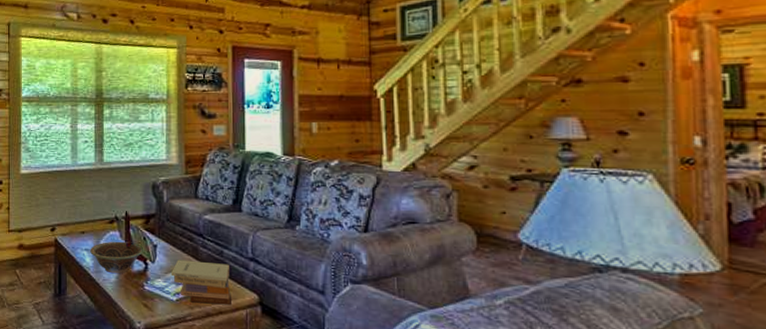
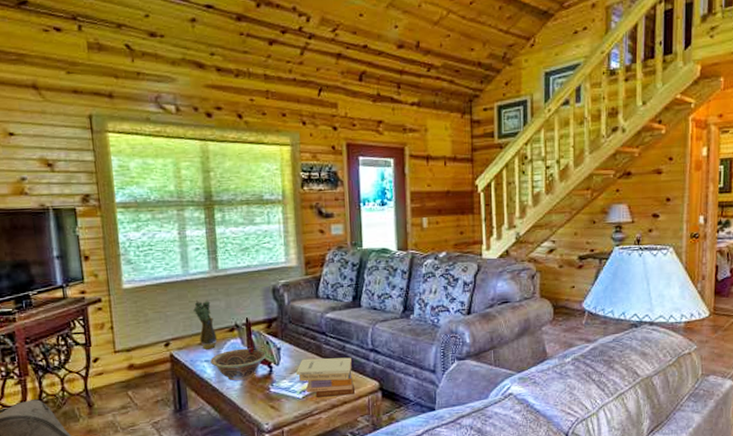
vase: none [78,189,98,239] -> present [193,299,218,350]

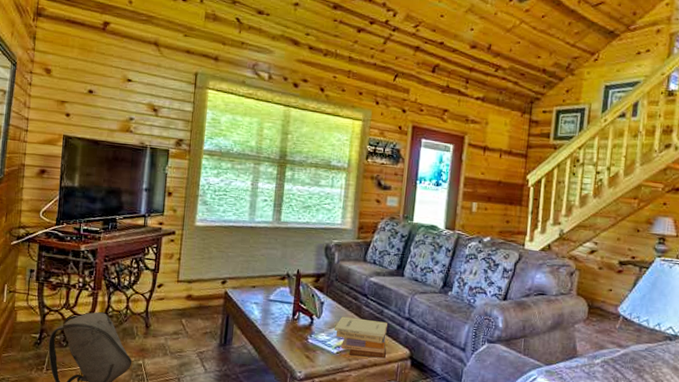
vase: present [193,299,218,350] -> none [252,245,269,293]
decorative bowl: present [210,348,267,382] -> none [259,296,311,328]

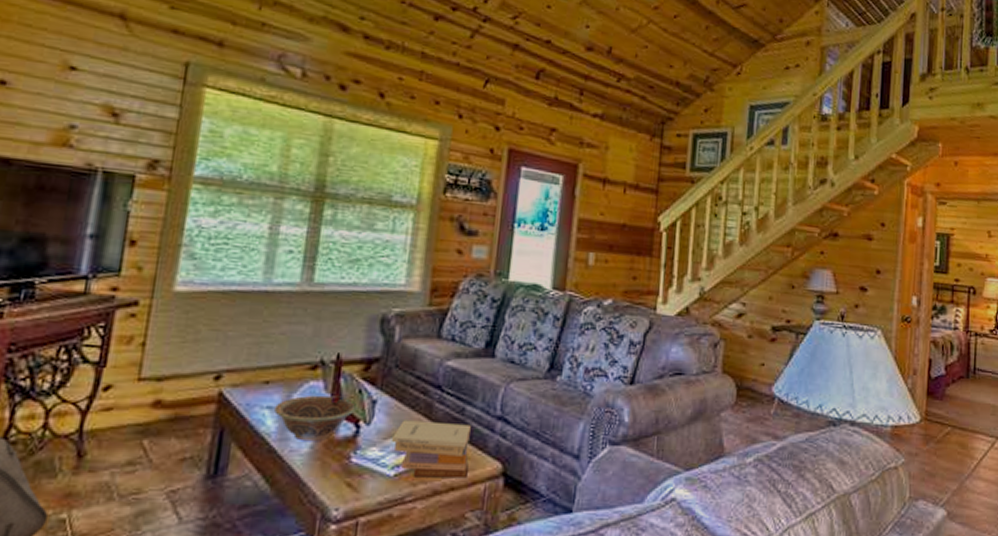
decorative bowl: none [259,296,311,328] -> present [274,395,356,442]

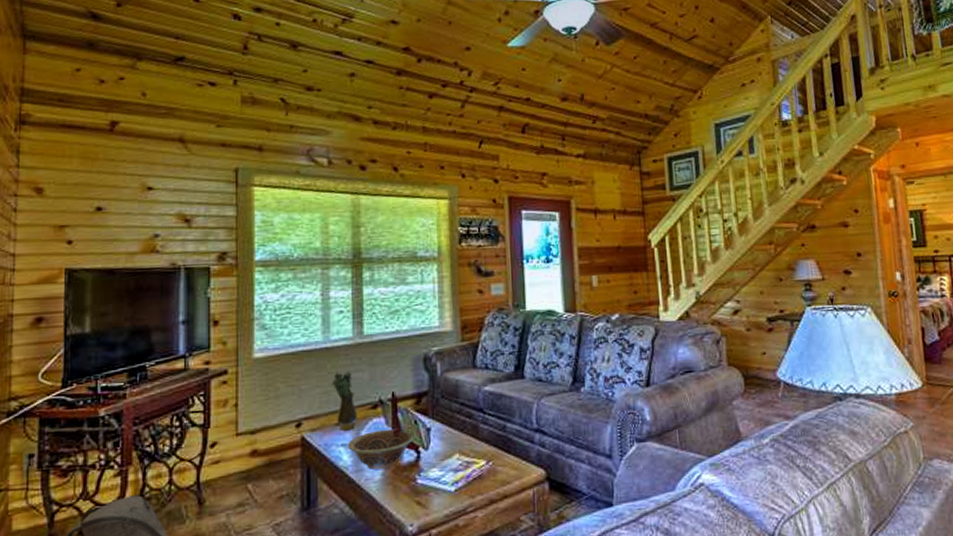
vase: none [265,319,293,391] -> present [332,370,358,431]
books: present [390,420,472,479] -> none [447,439,517,490]

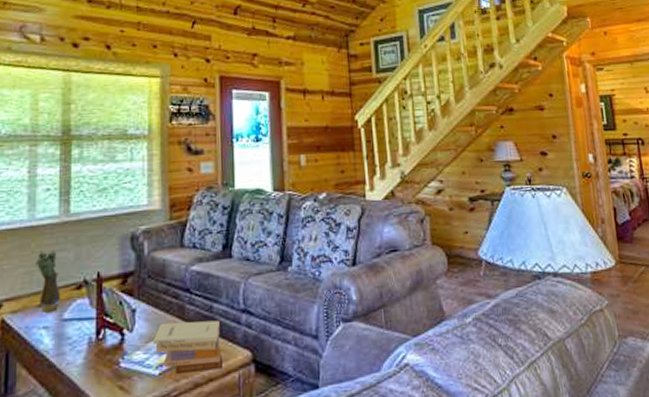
decorative bowl: present [348,428,414,471] -> none [50,310,119,354]
books: none [447,439,517,490] -> present [152,320,222,374]

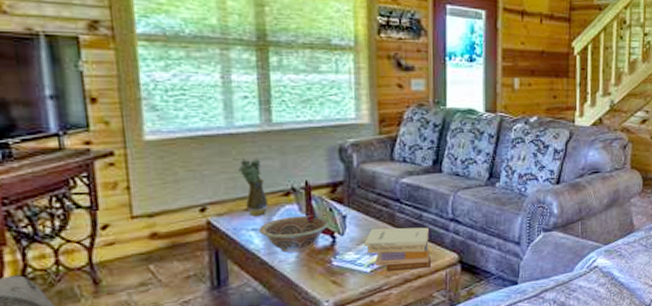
decorative bowl: none [50,310,119,354] -> present [259,215,329,254]

